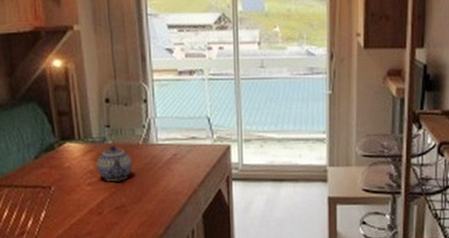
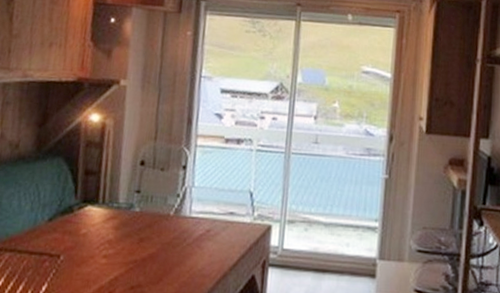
teapot: present [96,145,133,181] -> none [117,213,159,256]

